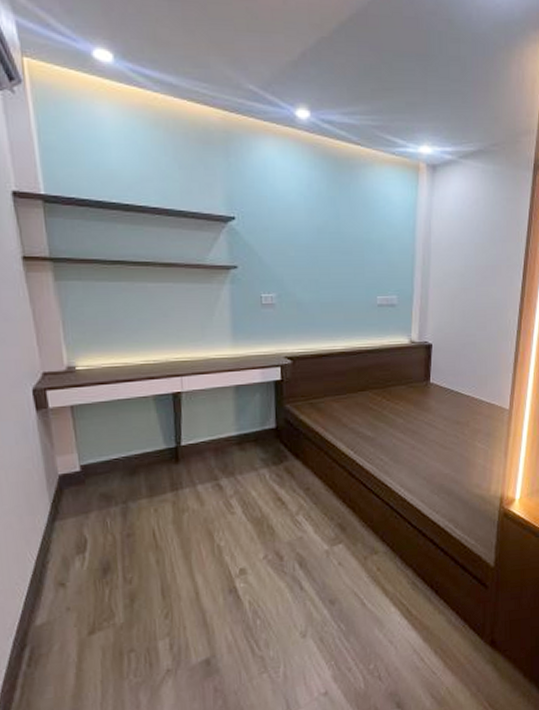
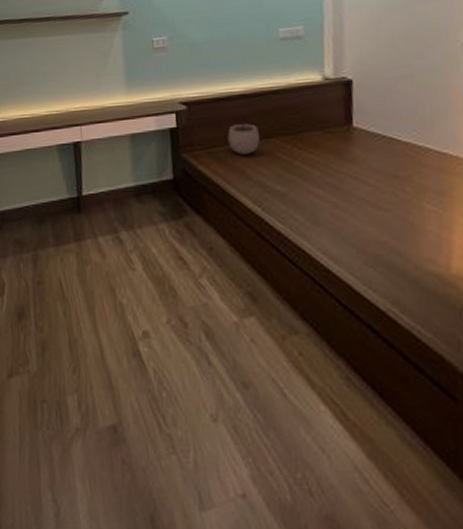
plant pot: none [328,373,355,405] -> present [227,118,260,155]

